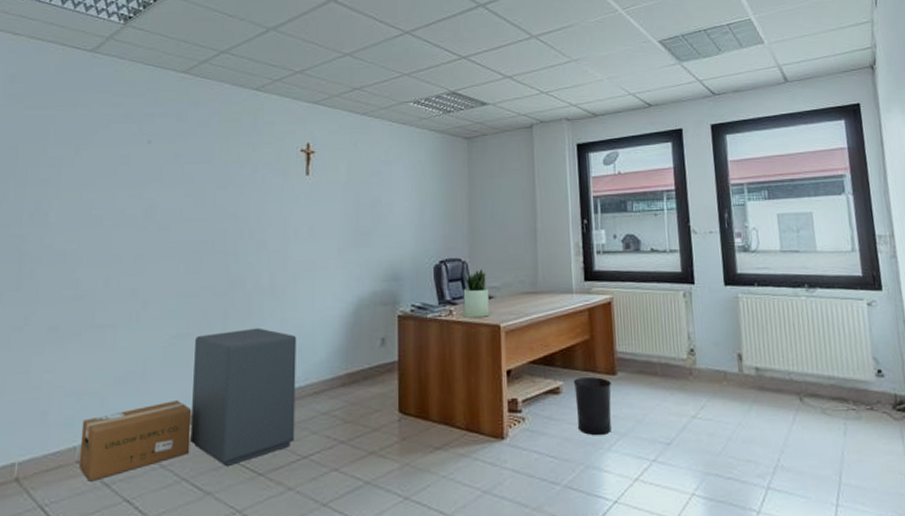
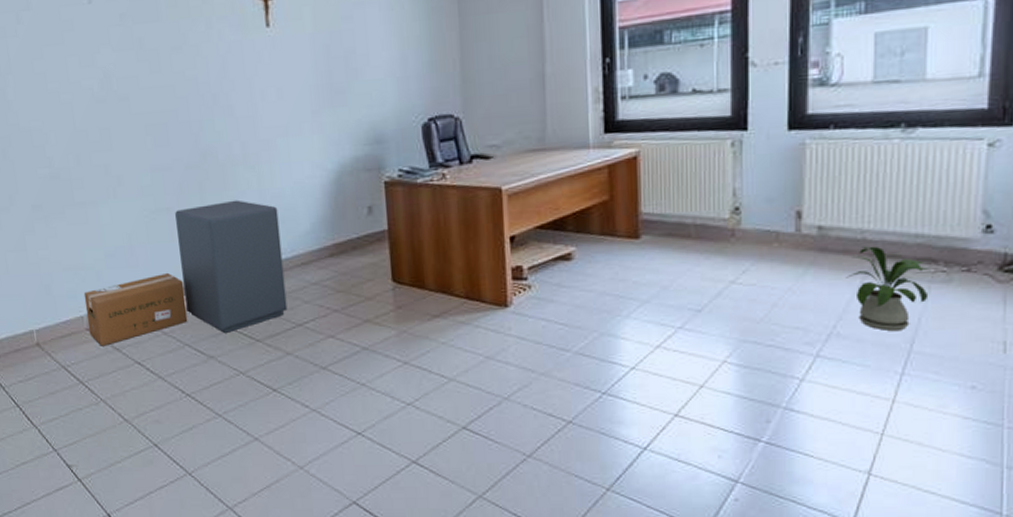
planter: present [461,269,493,318] -> none [455,125,493,181]
waste bin: present [573,376,612,436] -> none [587,241,633,303]
house plant: none [782,386,846,463] -> present [846,246,930,331]

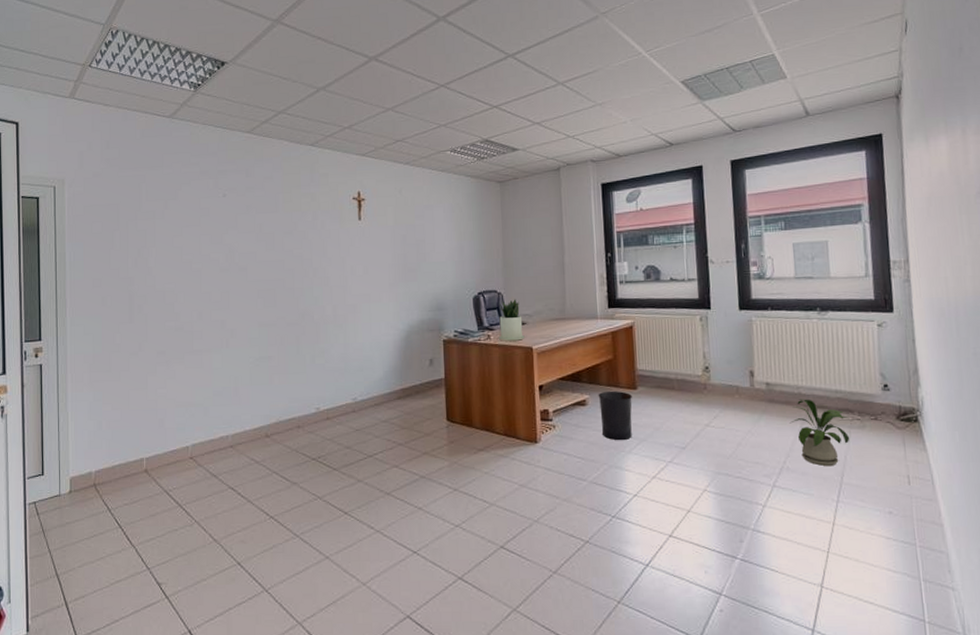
box: present [83,272,188,346] -> none [191,410,278,473]
filing cabinet: present [175,200,288,333] -> none [275,351,361,462]
planter: none [455,125,493,181] -> present [498,299,526,341]
waste bin: none [587,241,633,303] -> present [598,390,632,441]

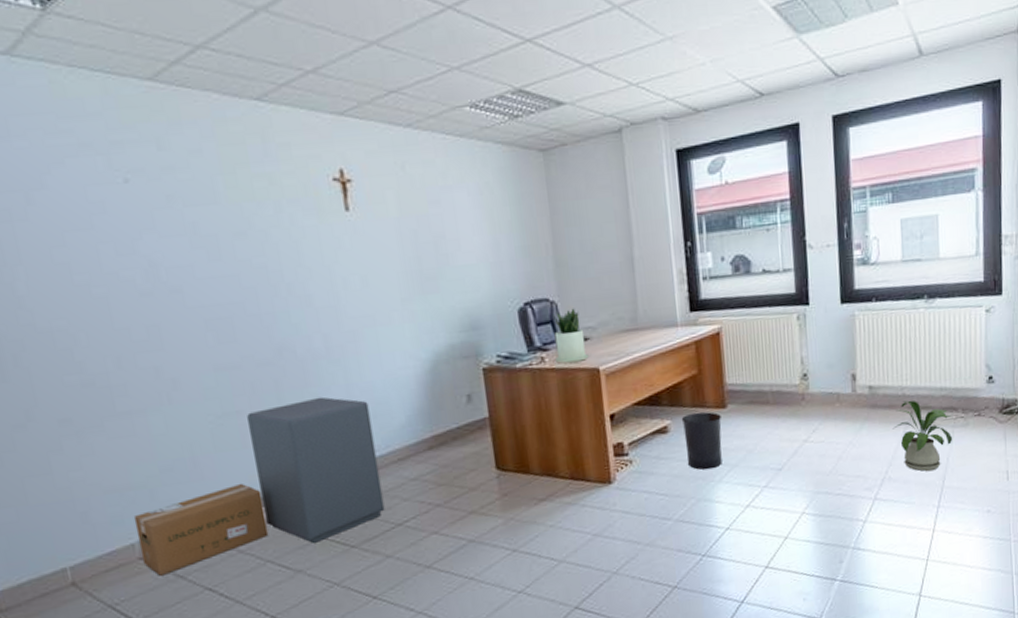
box: none [191,410,278,473] -> present [133,483,269,576]
filing cabinet: none [275,351,361,462] -> present [247,397,385,543]

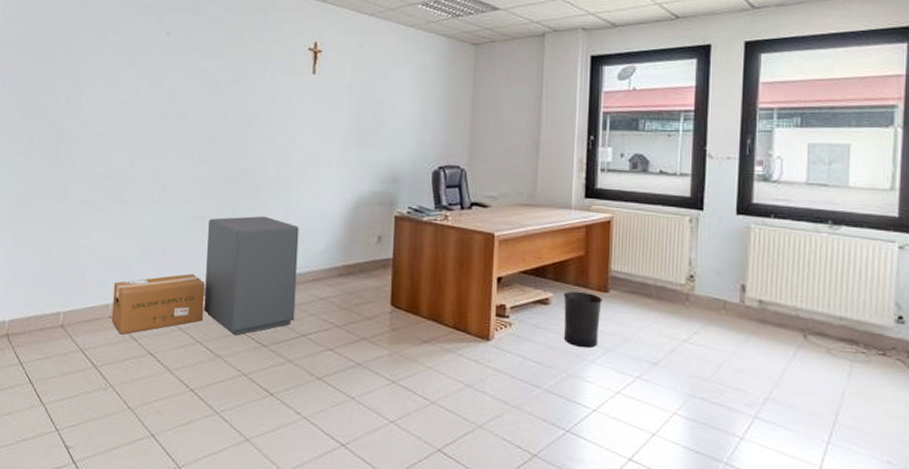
planter: present [554,308,590,364] -> none [456,178,488,225]
house plant: present [893,400,953,471] -> none [782,322,852,402]

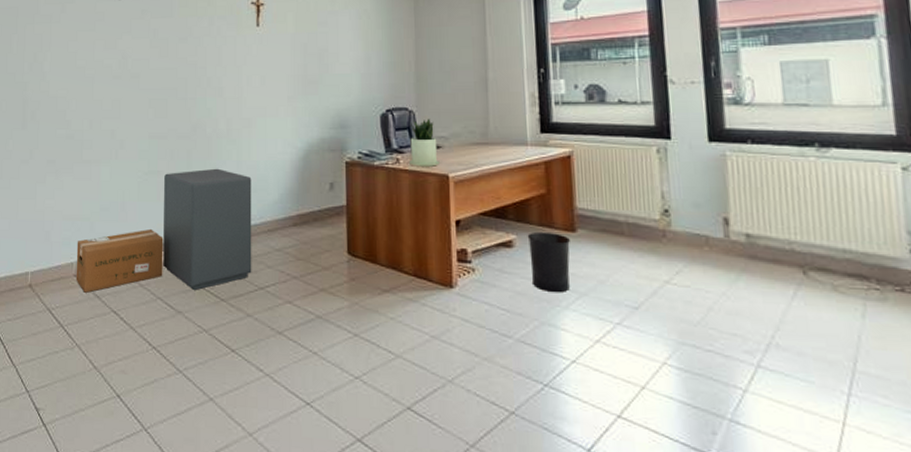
planter: none [456,178,488,225] -> present [408,118,441,167]

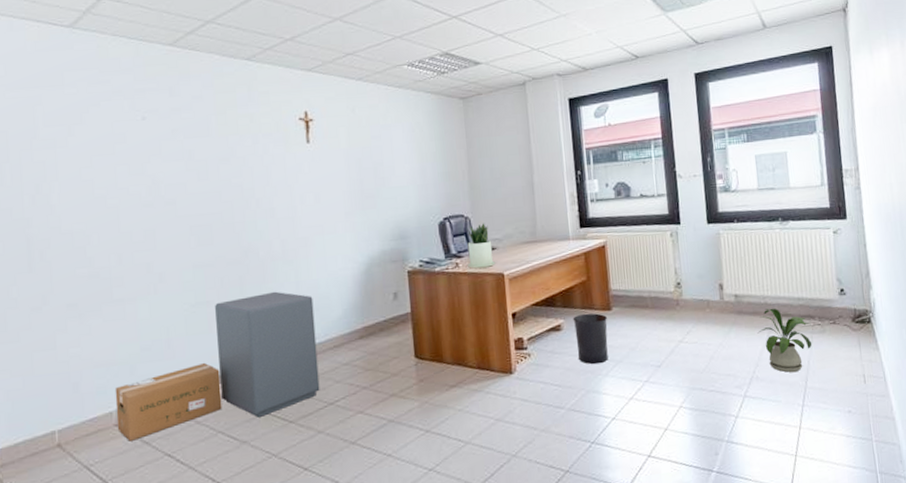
house plant: none [779,257,866,347] -> present [757,308,812,372]

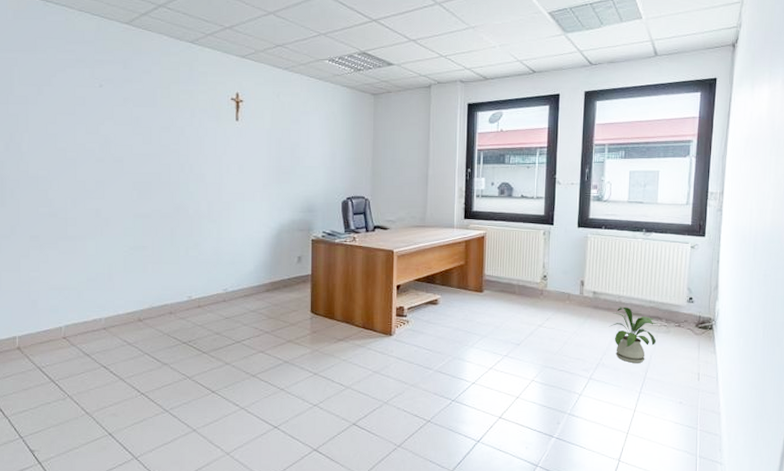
box: present [115,362,222,441] -> none [65,296,150,352]
filing cabinet: present [215,291,320,417] -> none [149,244,230,345]
planter: present [467,223,497,269] -> none [362,206,388,244]
waste bin: present [572,313,608,365] -> none [448,292,478,336]

